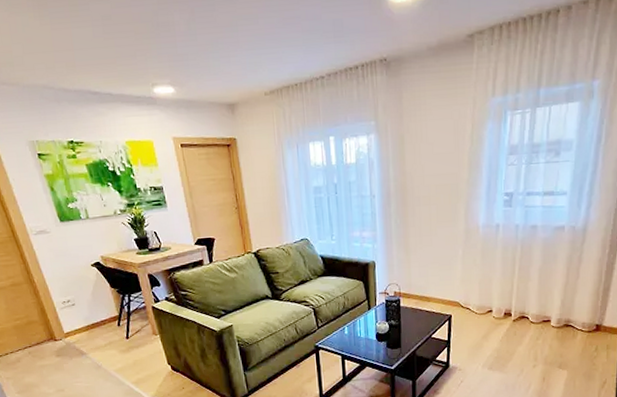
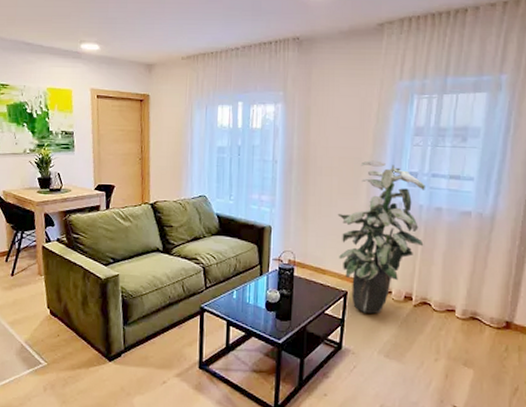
indoor plant: none [438,184,521,333] -> present [337,160,425,314]

